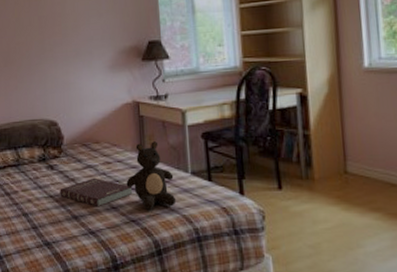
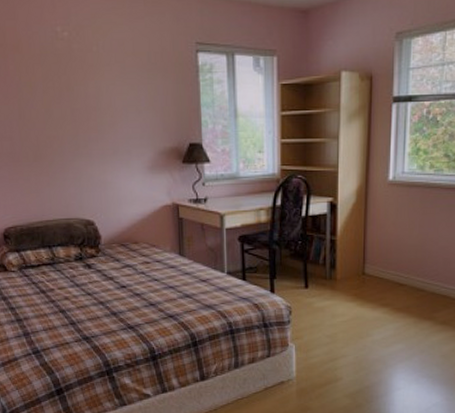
book: present [60,177,133,207] -> none [98,276,171,304]
teddy bear: present [126,141,177,211] -> none [164,243,212,307]

